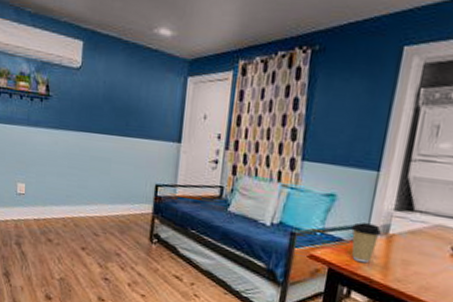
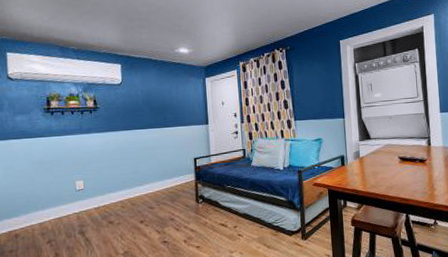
coffee cup: present [351,222,382,264] -> none [336,153,356,181]

